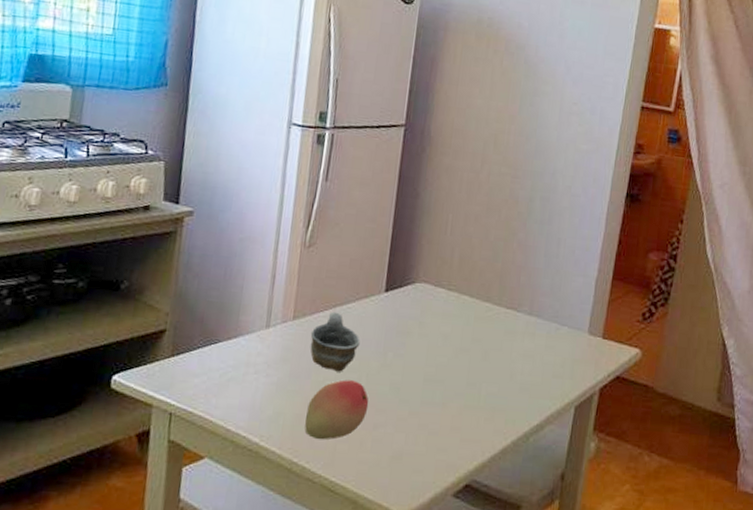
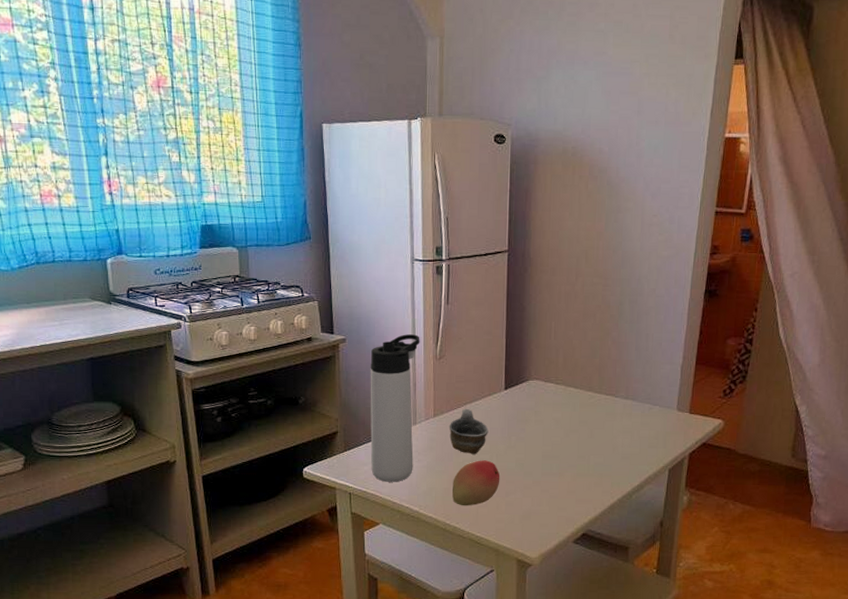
thermos bottle: none [203,212,288,402] -> present [370,334,420,482]

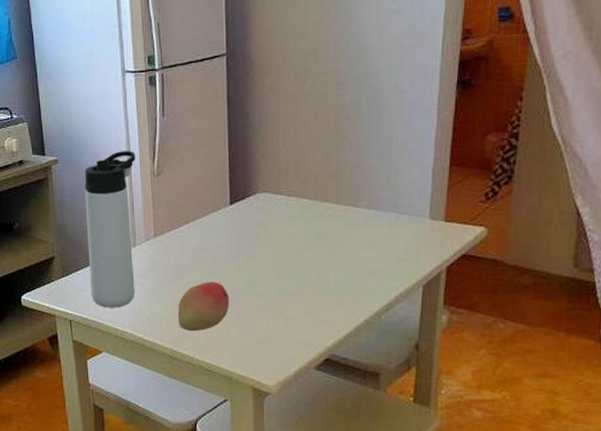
cup: present [449,408,489,455] -> none [171,227,214,276]

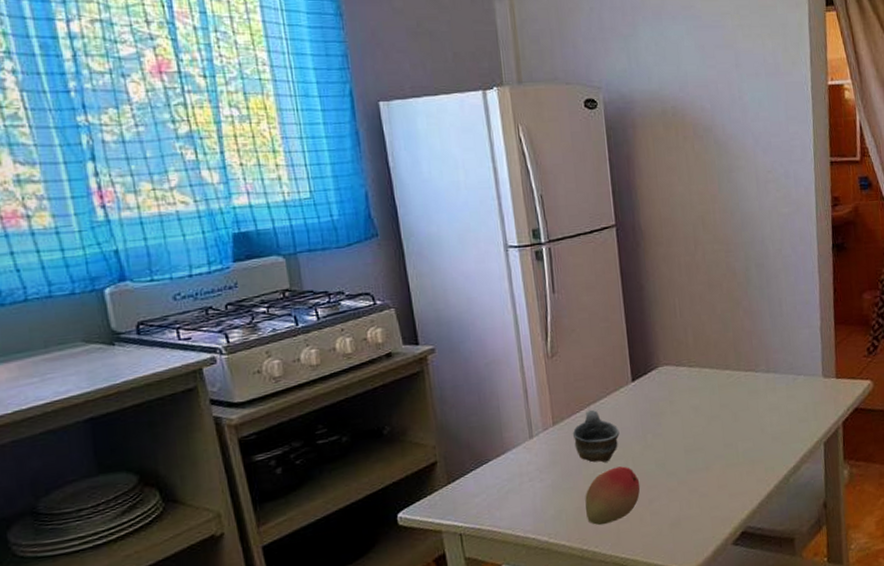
thermos bottle: present [84,151,136,308] -> none [468,332,536,513]
cup: none [171,227,214,276] -> present [572,409,620,463]

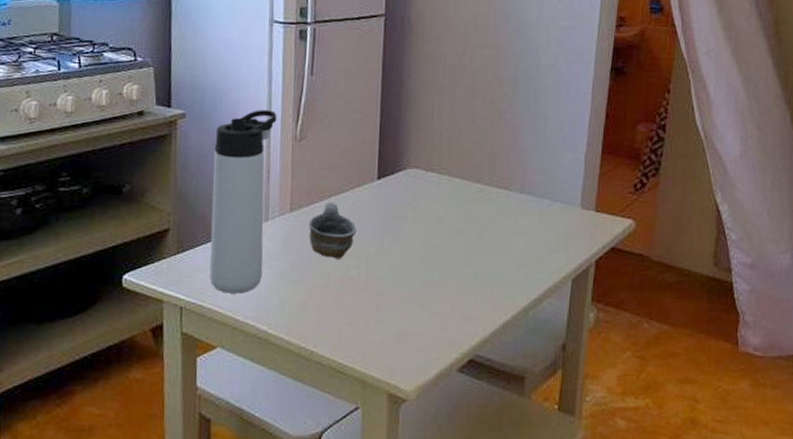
thermos bottle: none [468,332,536,513] -> present [209,110,277,294]
fruit: present [585,466,641,526] -> none [310,266,370,325]

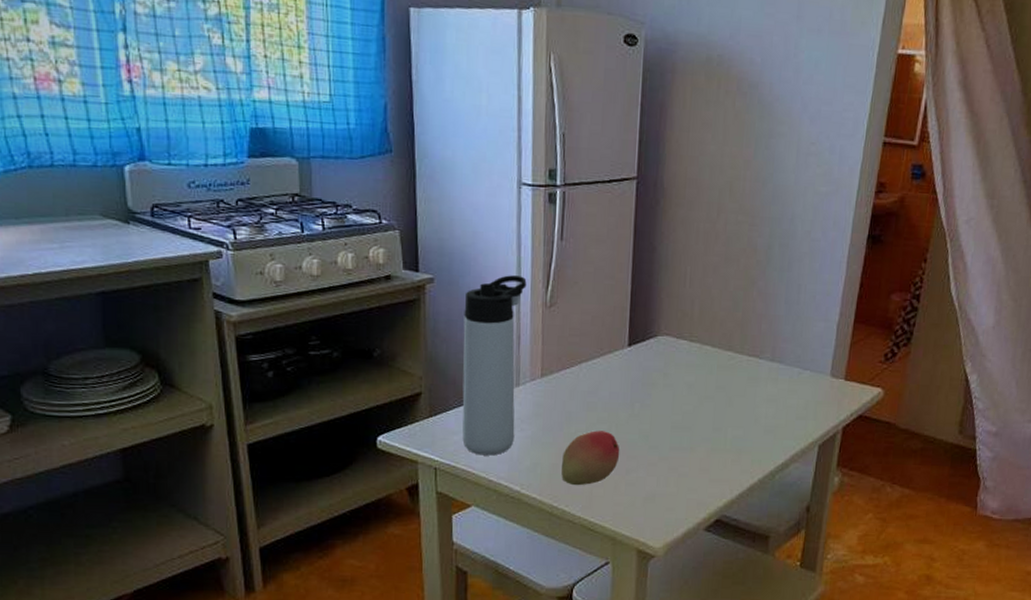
cup: present [308,201,357,259] -> none [559,367,607,424]
fruit: none [310,266,370,325] -> present [561,430,620,486]

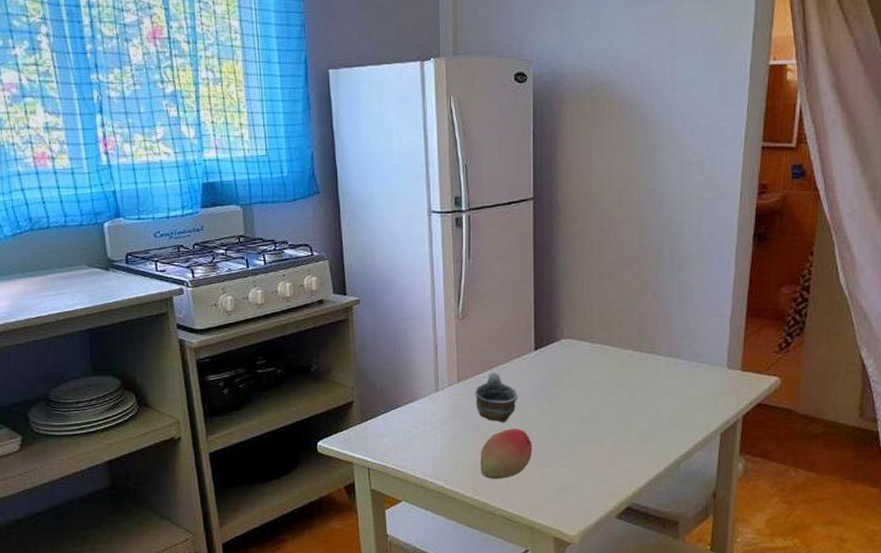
thermos bottle: present [462,275,527,456] -> none [387,293,440,455]
cup: none [559,367,607,424] -> present [474,372,518,423]

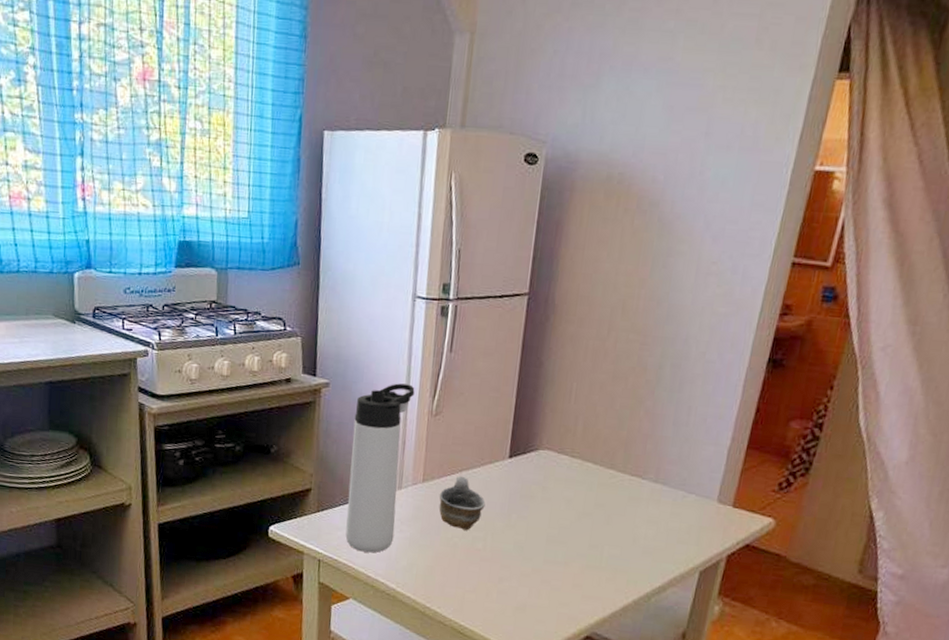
thermos bottle: none [387,293,440,455] -> present [345,383,415,553]
fruit: present [481,428,533,480] -> none [435,537,494,590]

